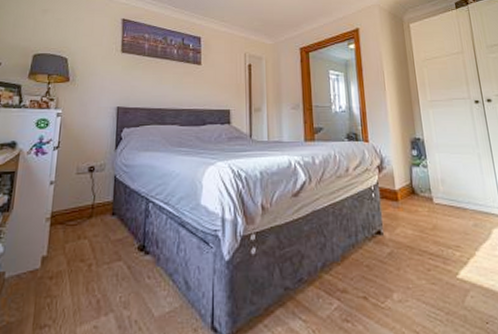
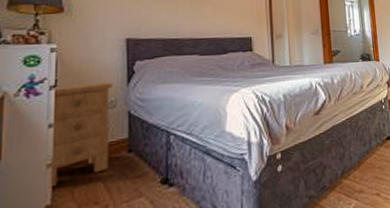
nightstand: none [46,146,104,240] -> present [48,81,114,188]

